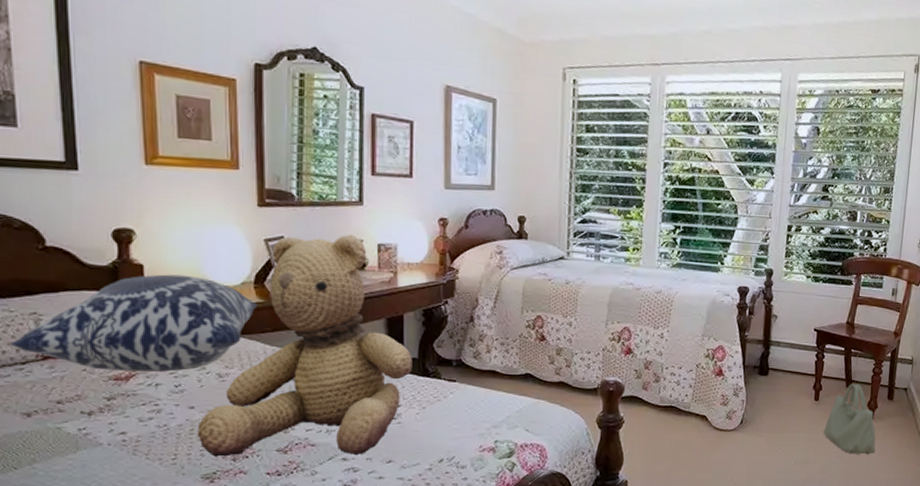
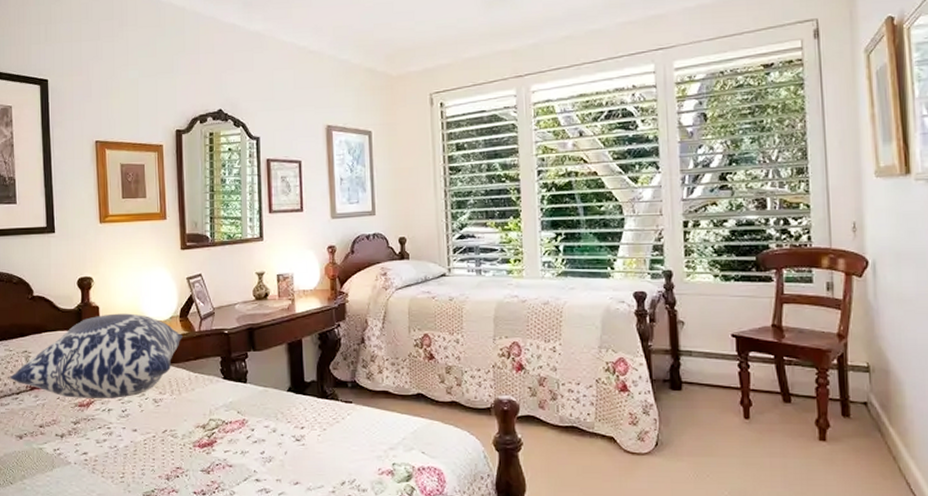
teddy bear: present [197,234,413,457] -> none [139,267,312,477]
handbag: present [823,384,876,454] -> none [762,398,835,485]

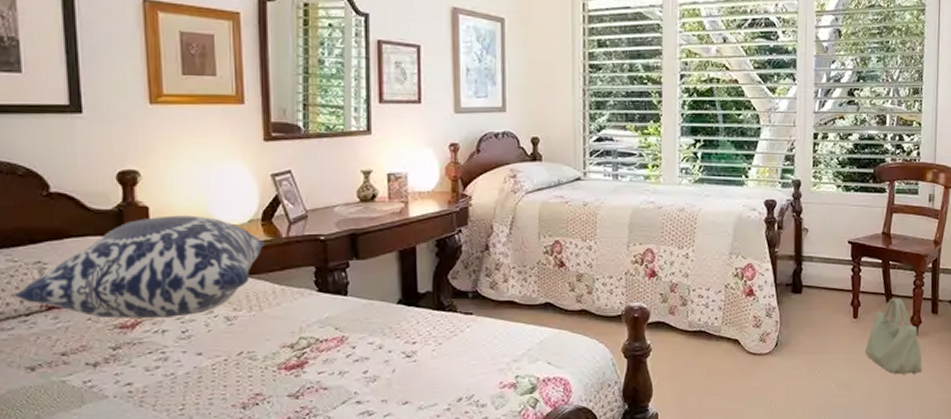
handbag: none [762,398,835,485] -> present [865,298,922,375]

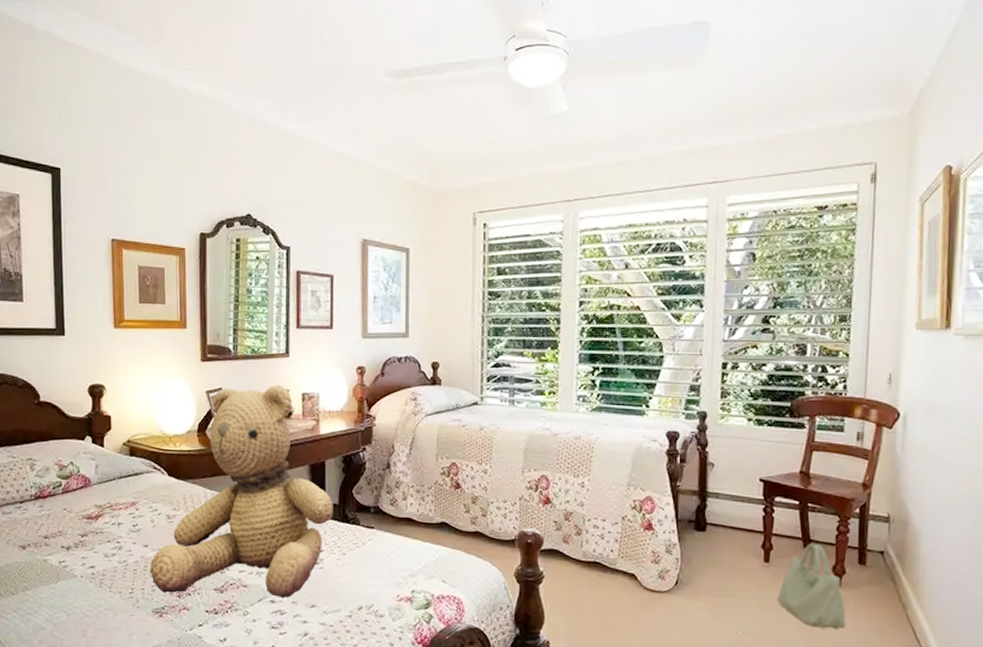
cushion: present [13,215,265,319] -> none [12,424,200,513]
teddy bear: none [205,164,427,405] -> present [150,384,334,599]

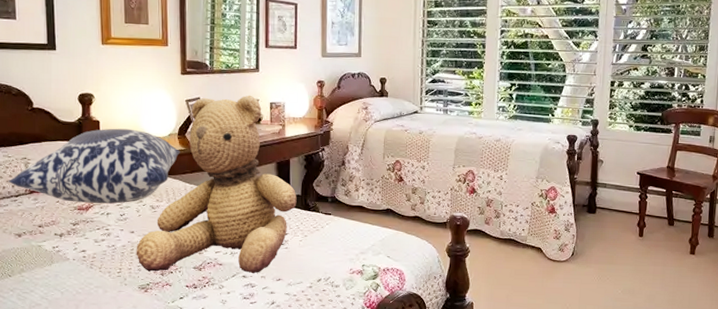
cushion: none [12,424,200,513] -> present [8,128,180,204]
handbag: present [777,544,846,630] -> none [648,222,698,287]

